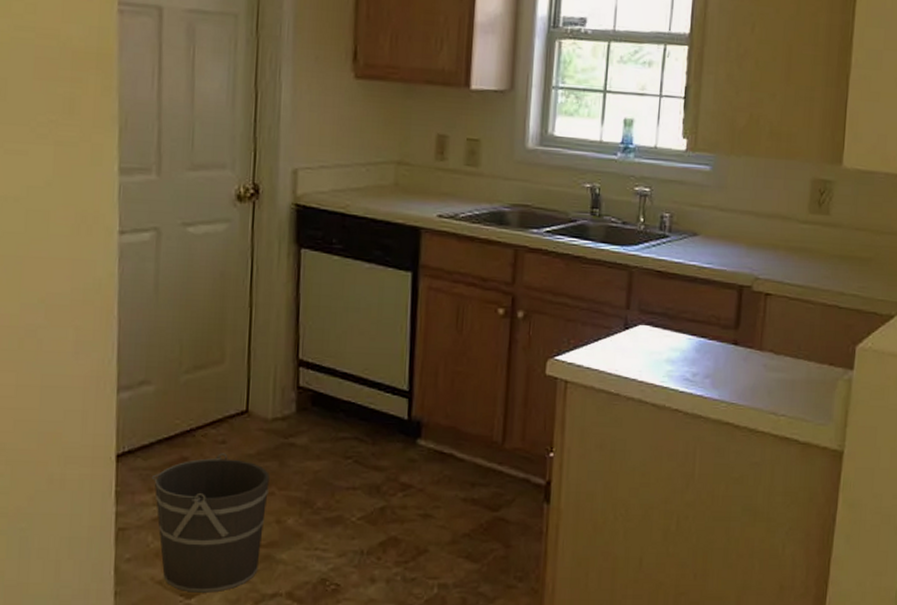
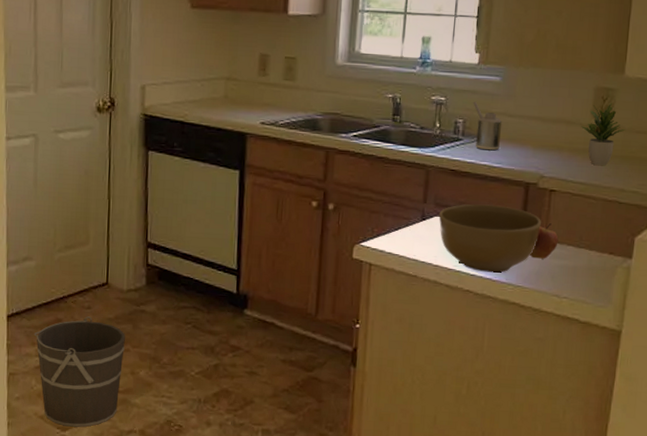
bowl: none [643,310,757,389] -> present [438,204,542,273]
soap dispenser: none [681,193,713,249] -> present [473,101,503,151]
fruit: none [744,331,775,372] -> present [530,223,559,259]
potted plant: none [797,196,844,267] -> present [581,102,625,166]

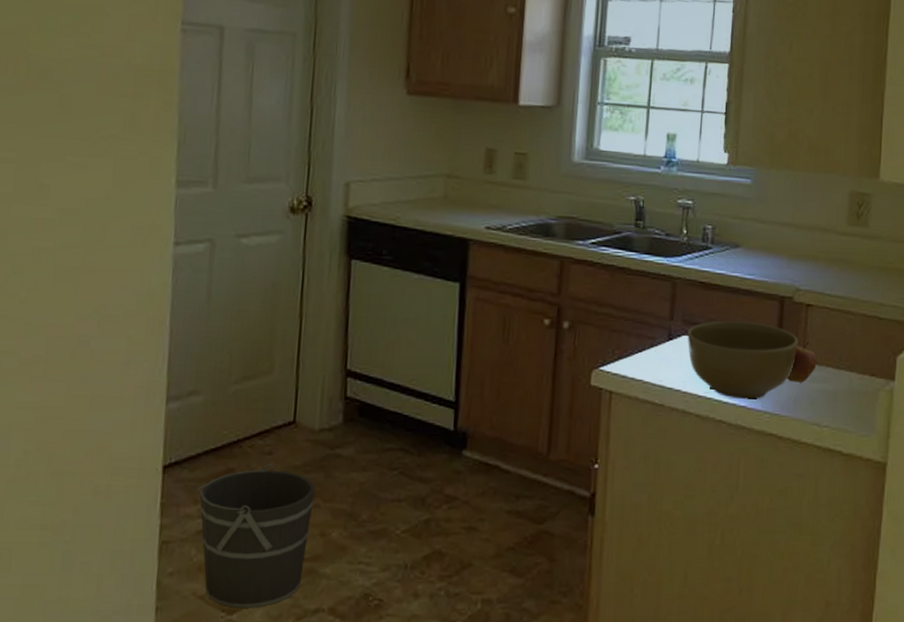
soap dispenser: present [473,101,503,151] -> none [722,205,754,261]
potted plant: present [581,102,625,166] -> none [837,209,882,278]

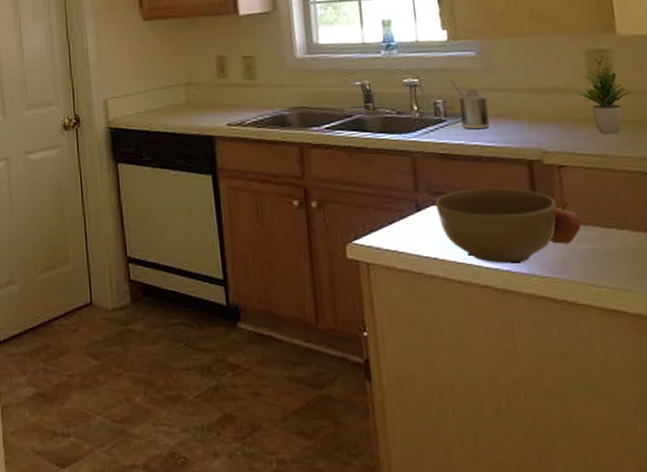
bucket: present [197,464,315,608] -> none [23,340,117,463]
soap dispenser: none [722,205,754,261] -> present [450,79,490,130]
potted plant: none [837,209,882,278] -> present [579,65,632,135]

